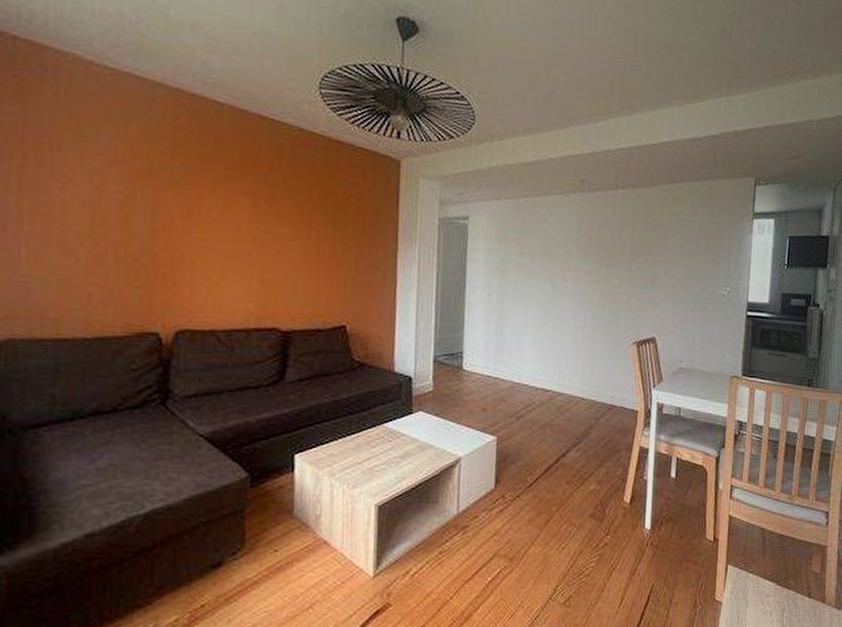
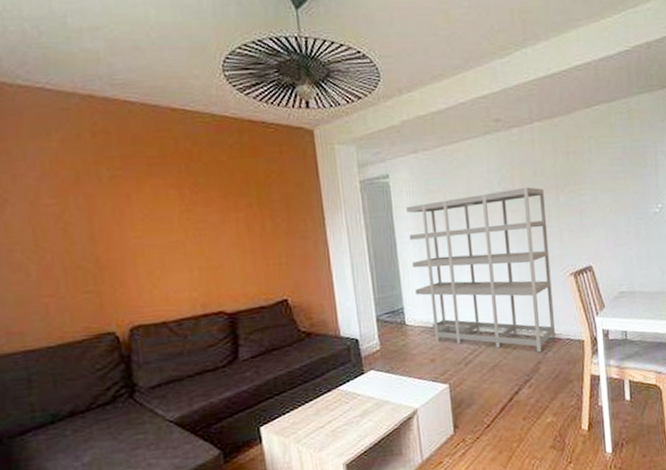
shelving unit: none [477,250,619,417] -> present [406,187,556,353]

